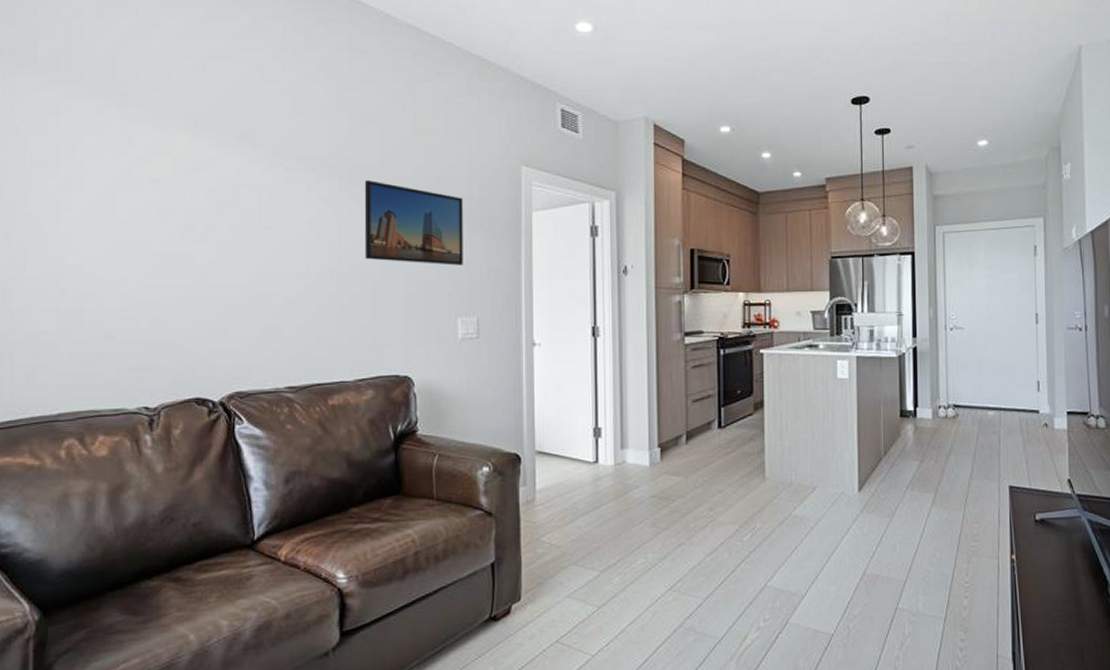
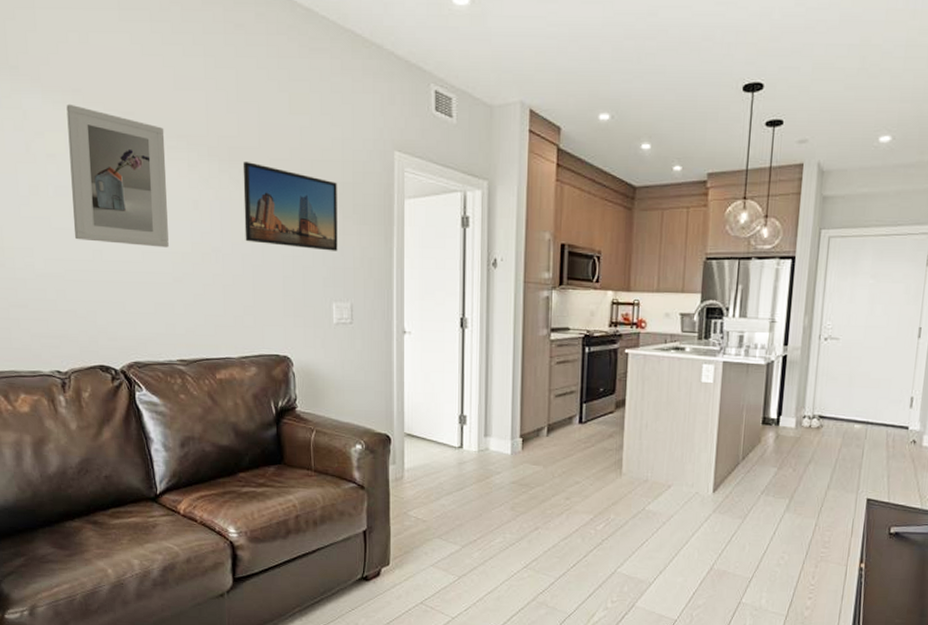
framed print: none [175,128,282,269] -> present [66,104,169,248]

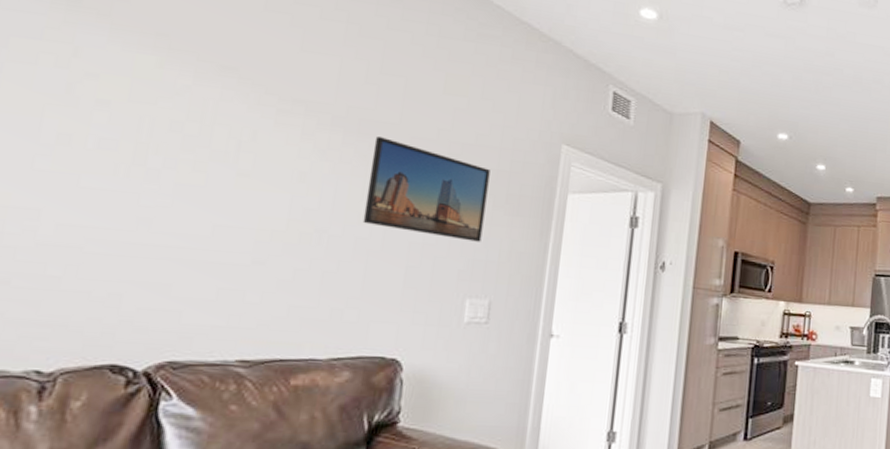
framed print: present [66,104,169,248] -> none [113,47,277,223]

